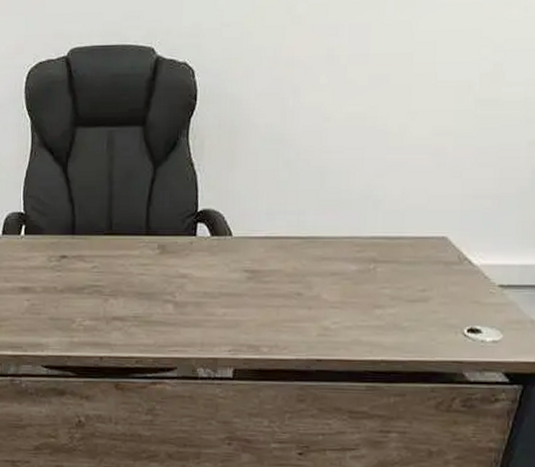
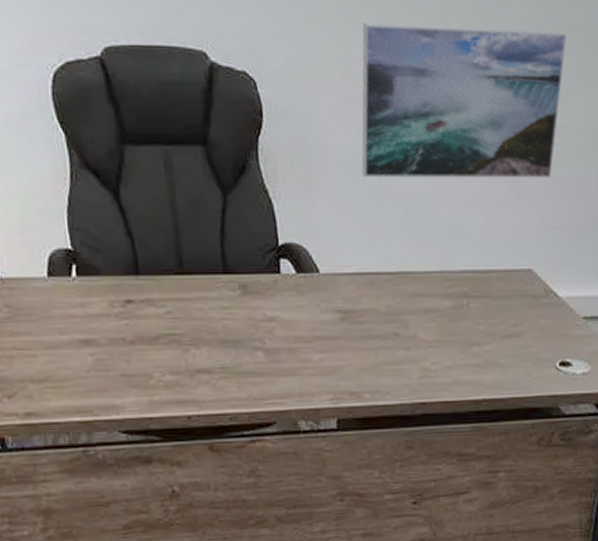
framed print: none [282,10,506,151] -> present [361,23,567,179]

